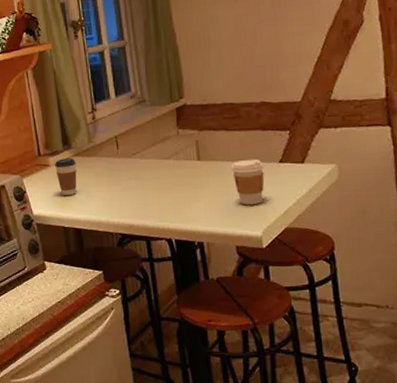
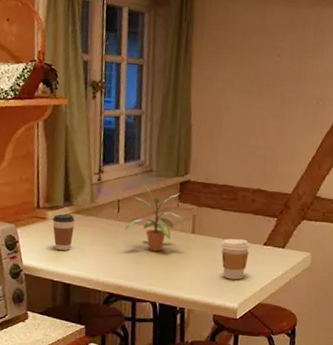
potted plant: none [126,114,186,185] -> present [124,182,184,252]

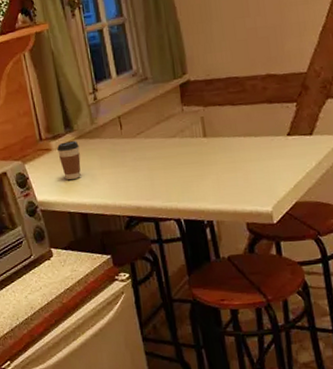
potted plant: present [124,182,184,252] -> none [131,92,192,164]
coffee cup: present [221,239,250,280] -> none [239,133,273,181]

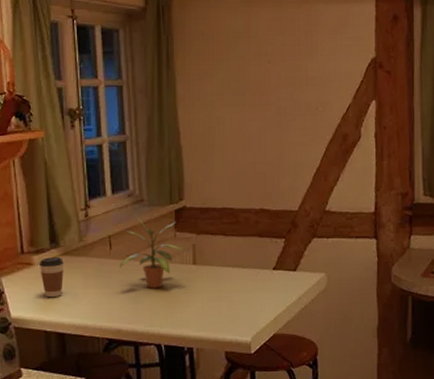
potted plant: none [131,92,192,164] -> present [119,214,183,288]

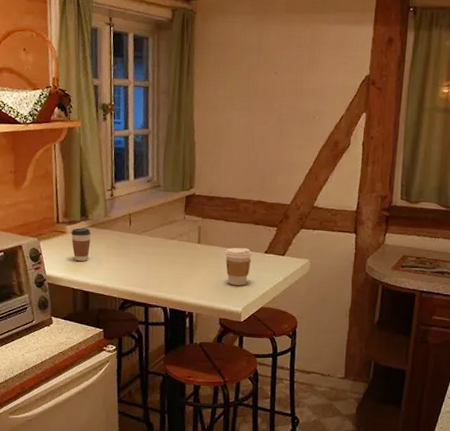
potted plant: present [119,214,183,288] -> none [136,197,190,261]
coffee cup: none [227,265,258,311] -> present [225,247,252,286]

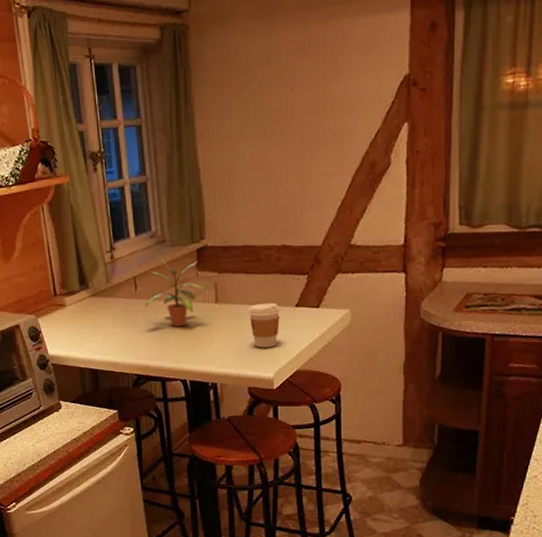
coffee cup: present [71,228,91,262] -> none [71,298,94,337]
potted plant: none [136,197,190,261] -> present [144,254,205,327]

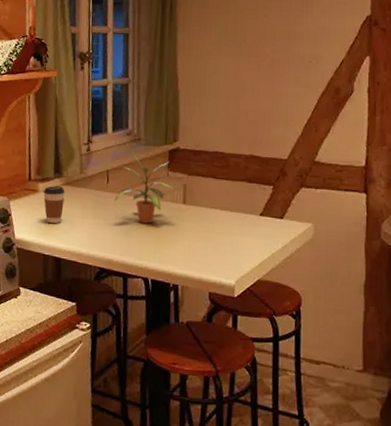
coffee cup: none [71,298,94,337] -> present [43,186,65,224]
coffee cup: present [249,302,280,348] -> none [214,209,245,254]

